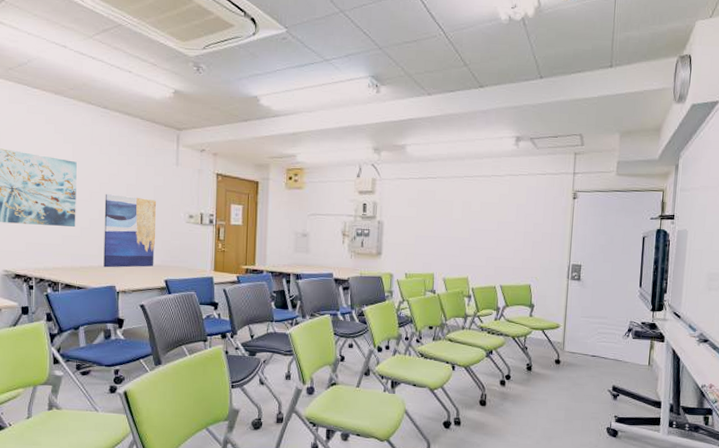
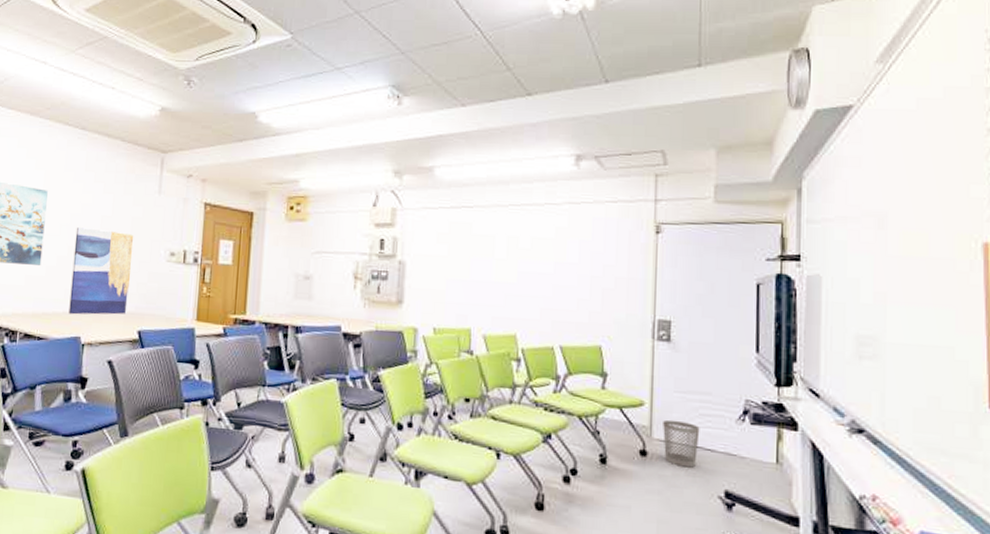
wastebasket: none [572,337,598,371] -> present [663,419,700,468]

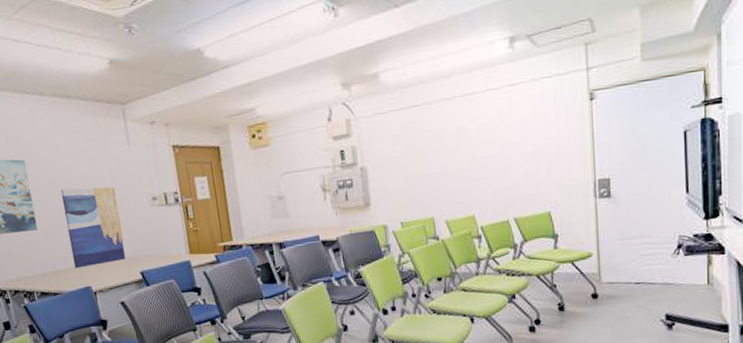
wastebasket: present [663,419,700,468] -> none [609,263,642,302]

